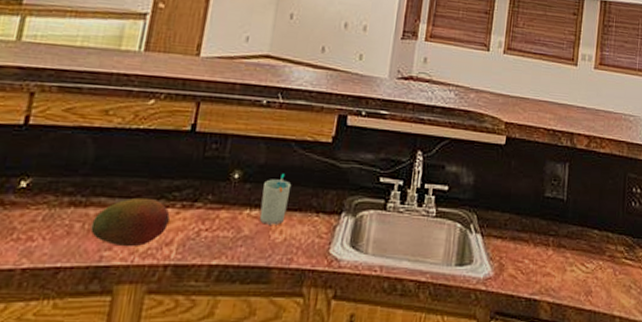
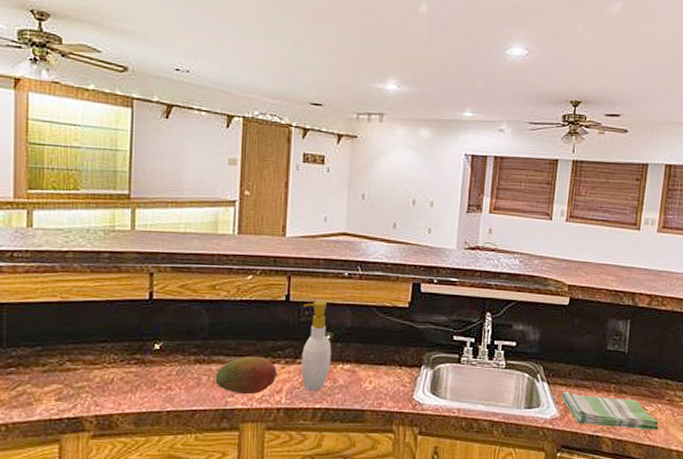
soap bottle: none [198,132,239,244] -> present [301,301,332,392]
cup: present [259,173,292,225] -> none [351,334,376,377]
dish towel: none [497,244,601,292] -> present [562,391,659,430]

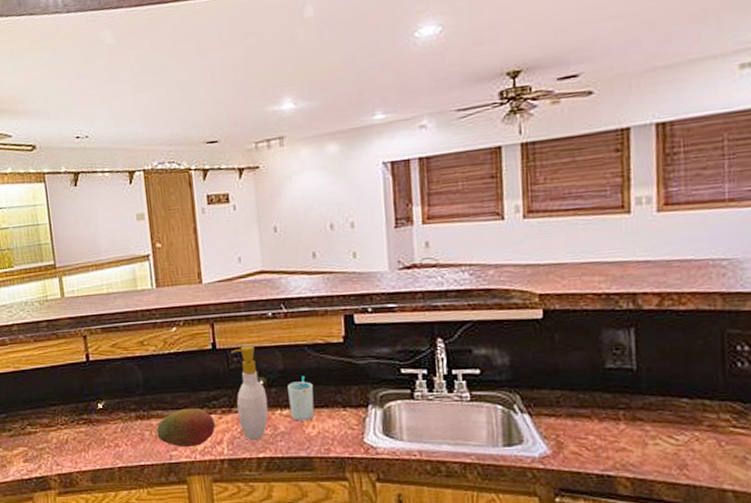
cup: none [351,334,376,377] -> present [288,376,315,422]
dish towel: present [562,391,659,430] -> none [551,422,701,466]

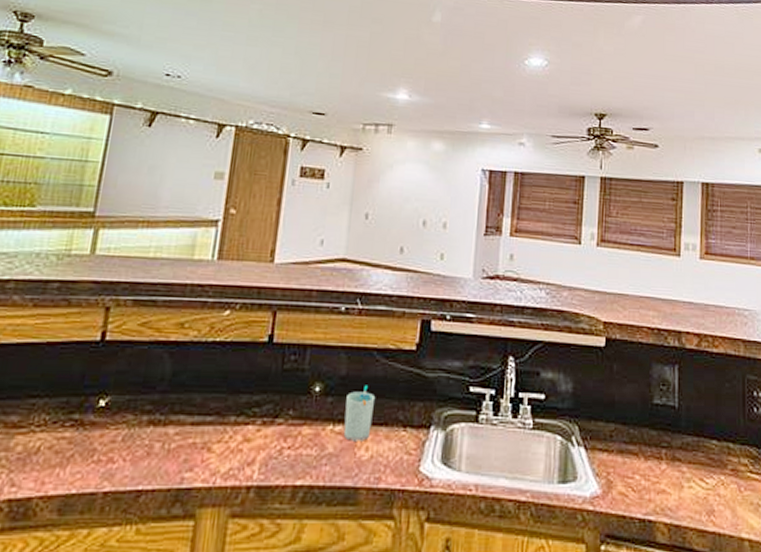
fruit: present [156,407,215,448] -> none [170,414,251,468]
soap bottle: present [230,345,268,441] -> none [280,342,321,463]

